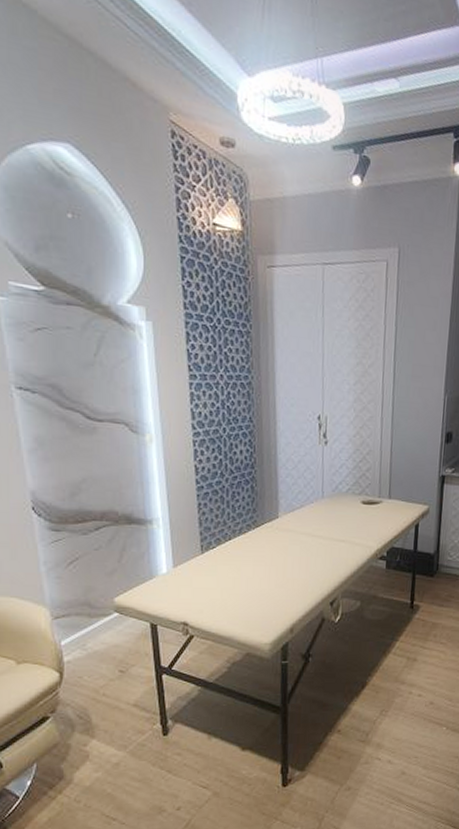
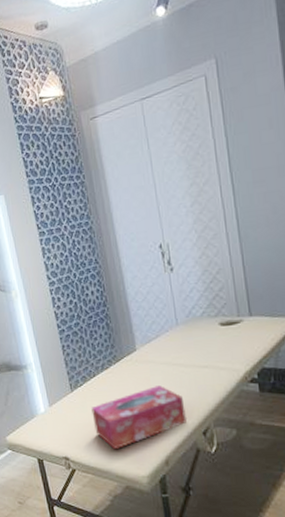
tissue box: none [221,555,318,617] -> present [91,385,188,450]

